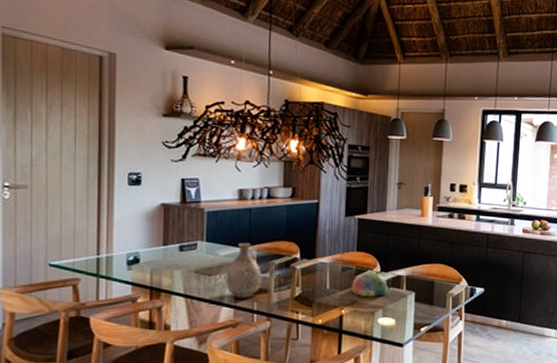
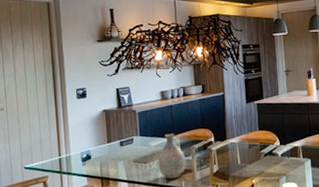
bowl: present [351,272,388,297] -> none [258,146,288,168]

